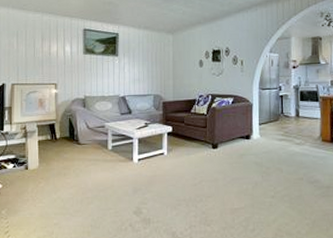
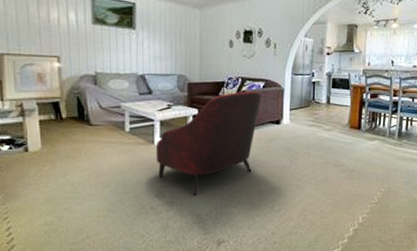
armchair: none [134,107,231,213] -> present [155,91,261,196]

